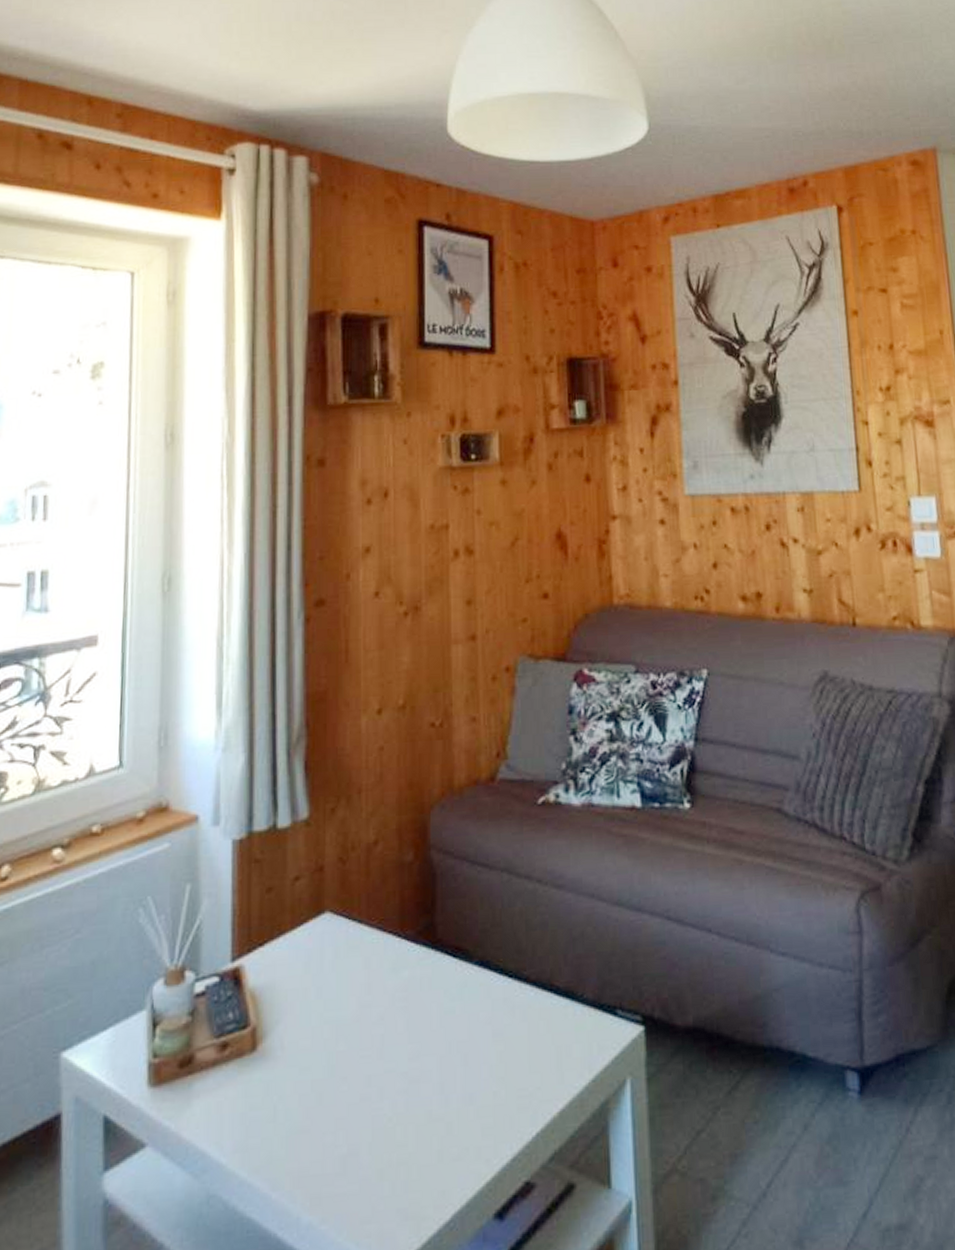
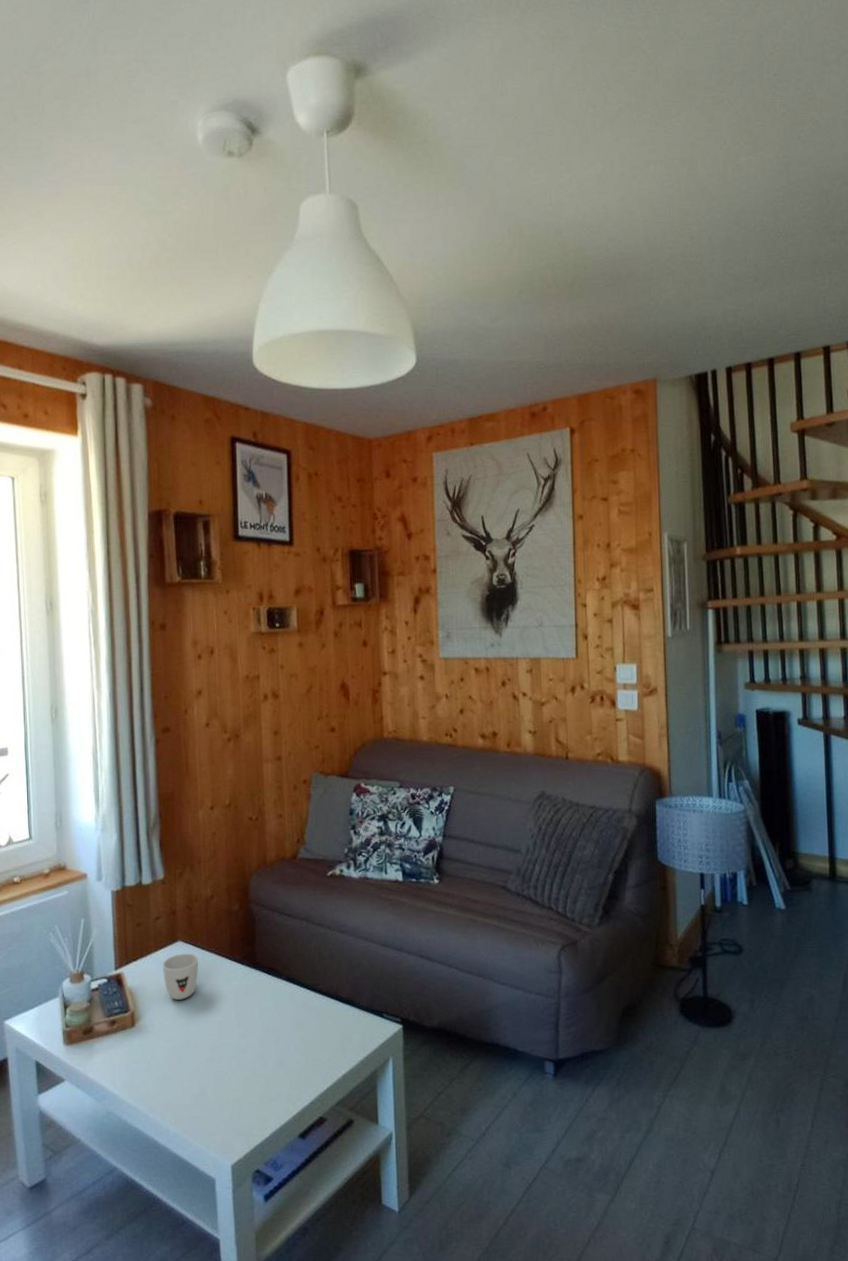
mug: none [300,930,354,1005] -> present [162,953,199,1000]

